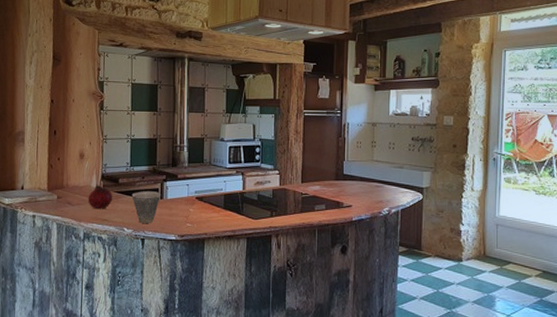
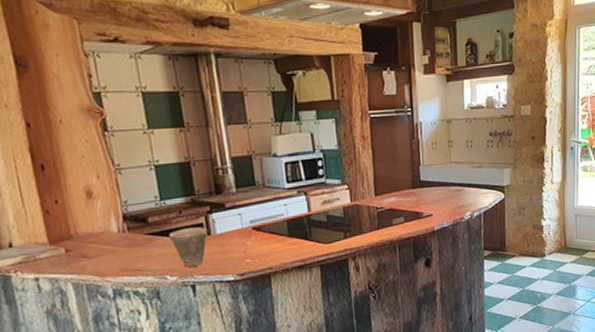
fruit: present [88,185,113,210] -> none [109,228,145,259]

